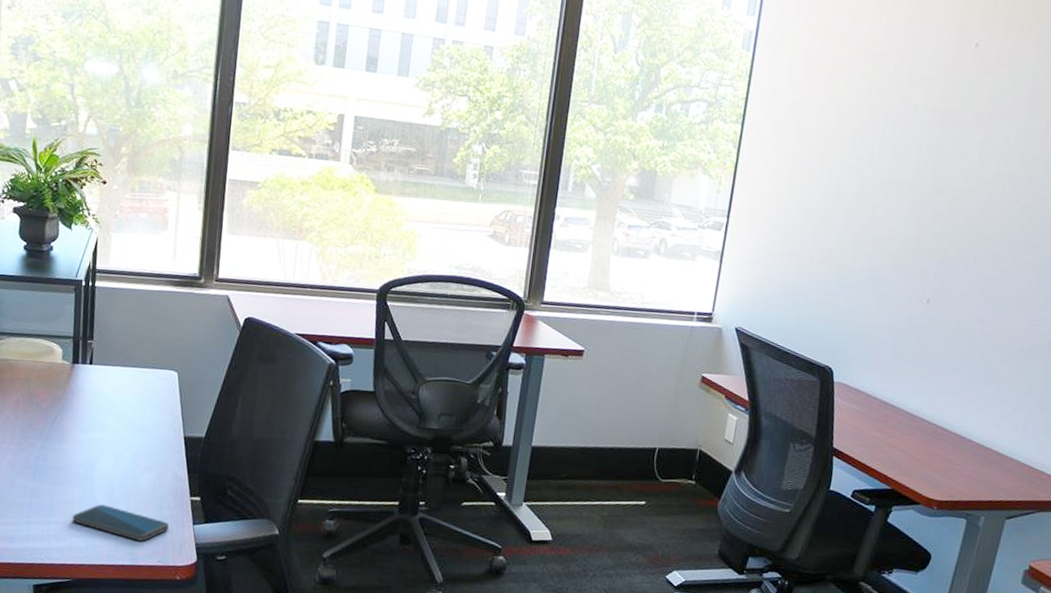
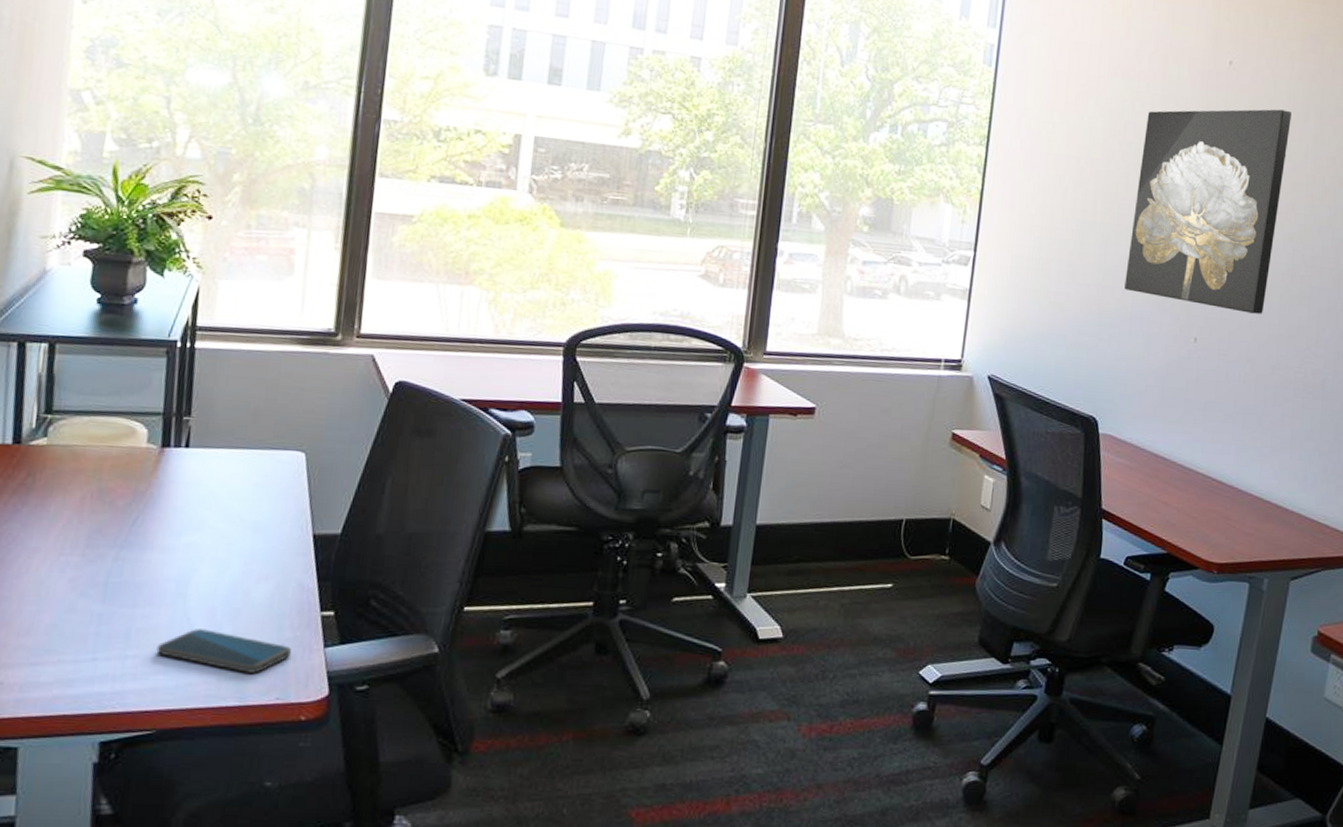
wall art: none [864,88,1035,280] -> present [1124,109,1292,314]

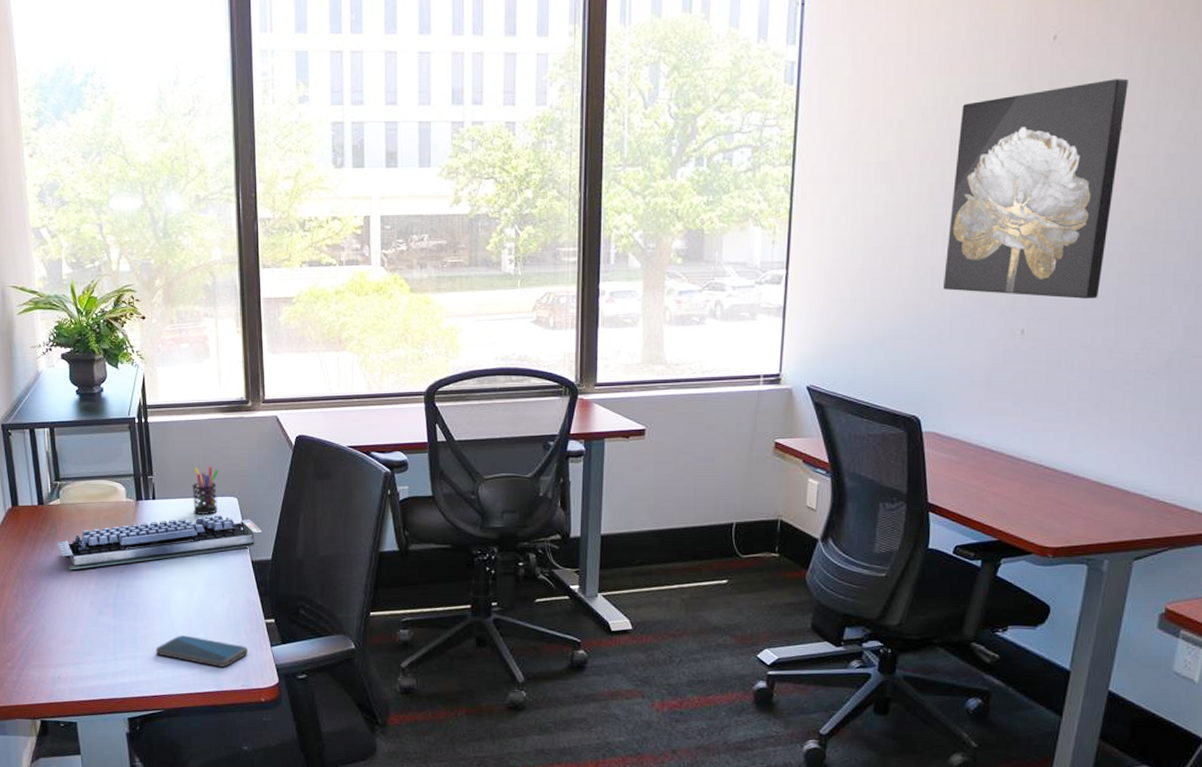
computer keyboard: none [32,472,334,535] -> present [57,514,263,570]
pen holder: none [241,410,285,472] -> present [192,466,219,514]

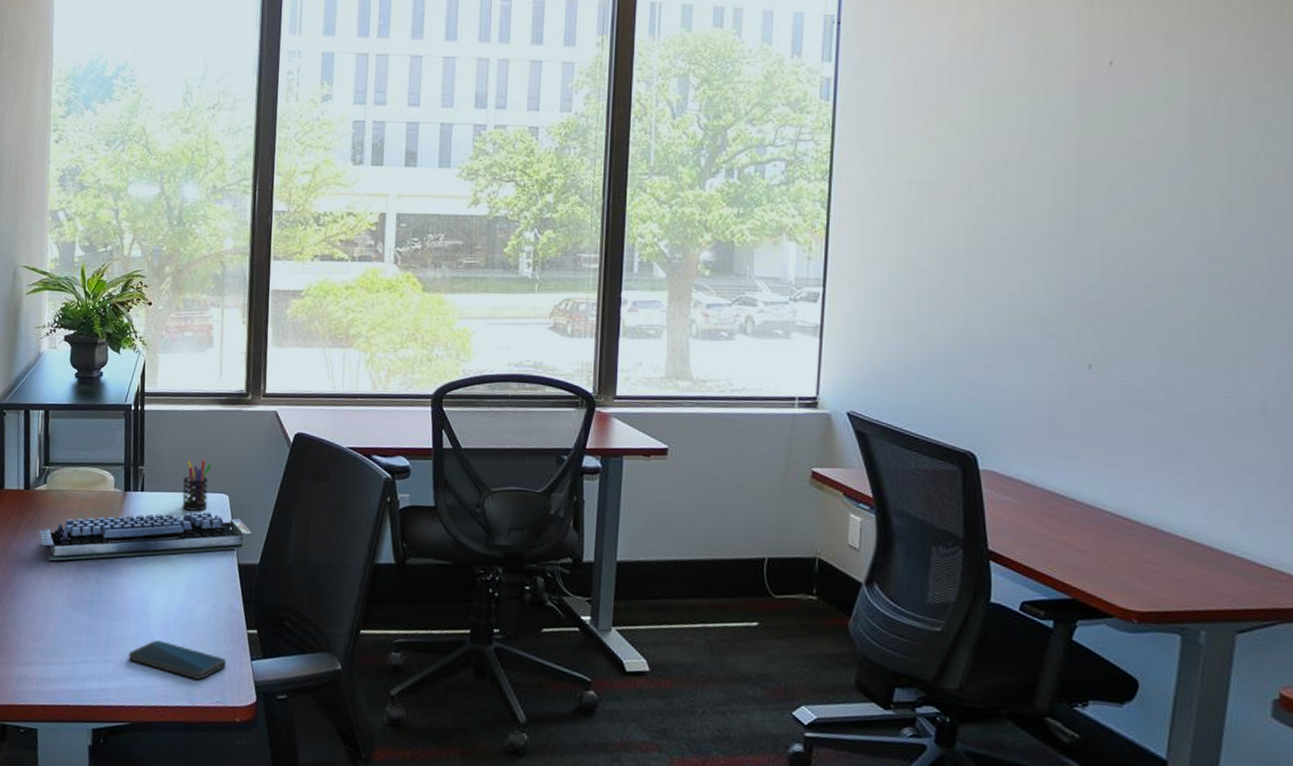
wall art: present [943,78,1128,299] -> none [998,106,1195,334]

